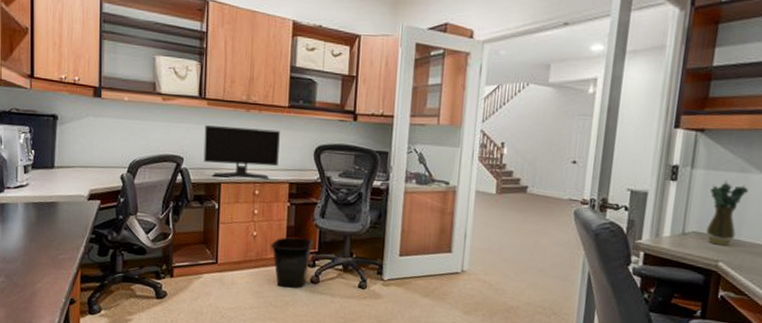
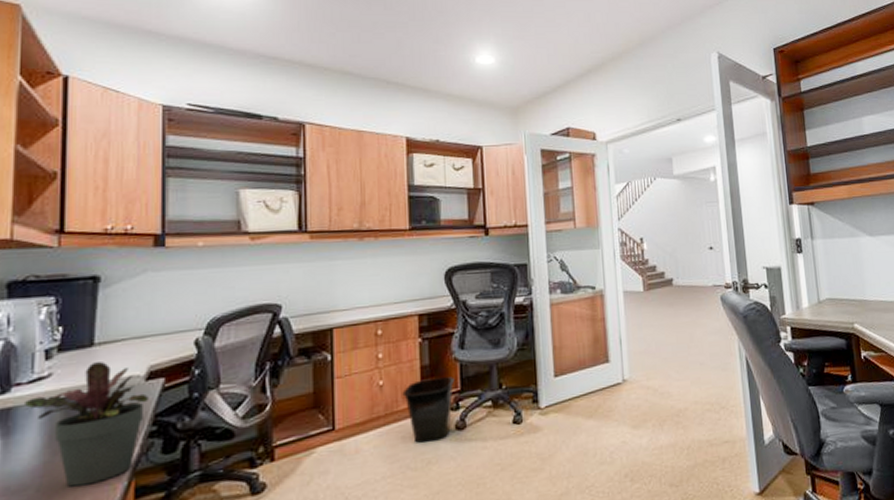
potted plant: none [13,180,90,267] -> present [25,362,148,487]
computer monitor: present [203,125,280,179] -> none [307,257,403,322]
vase: present [706,180,748,246] -> none [831,246,862,308]

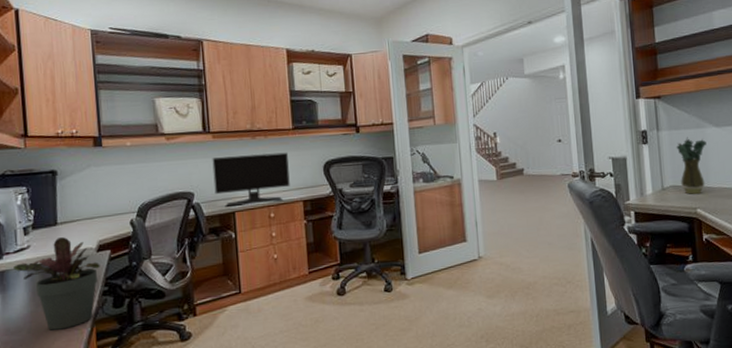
computer monitor: none [307,257,403,322] -> present [212,152,290,207]
waste bin: present [402,376,455,443] -> none [293,252,335,305]
vase: none [831,246,862,308] -> present [676,137,707,194]

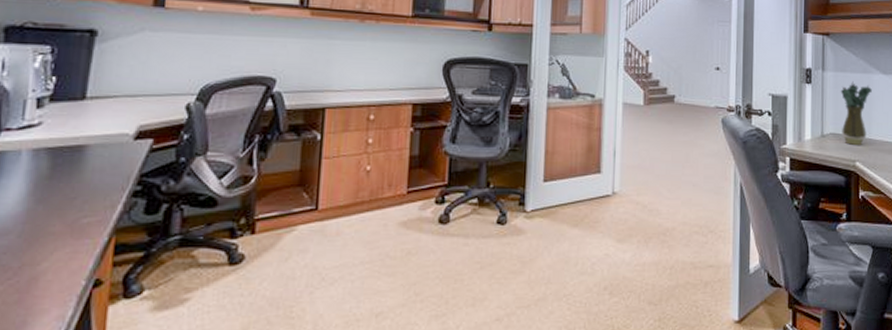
potted plant: present [13,237,100,331] -> none [13,116,136,237]
computer monitor: present [212,152,290,207] -> none [303,39,402,102]

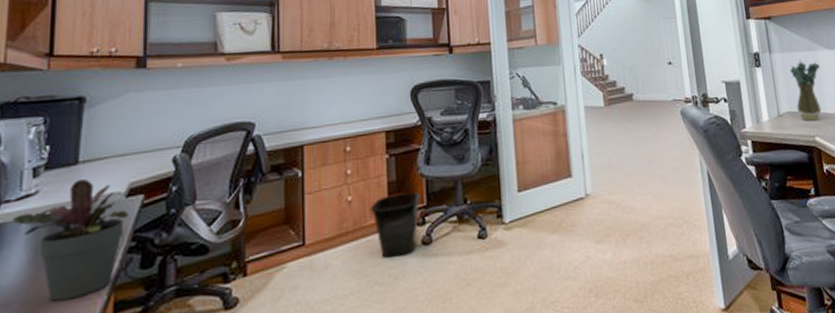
potted plant: none [13,116,136,237] -> present [13,179,128,302]
waste bin: none [388,169,443,232] -> present [370,192,421,258]

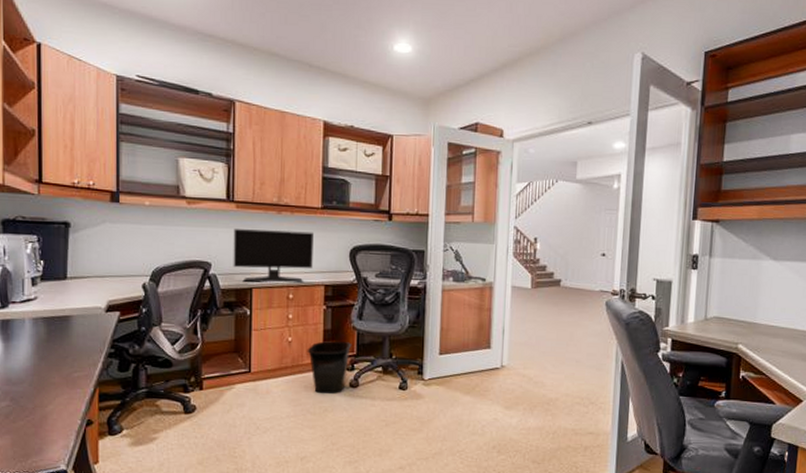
potted plant: present [13,179,128,302] -> none [19,293,108,386]
computer monitor: none [280,75,371,139] -> present [233,229,313,283]
vase: present [789,60,822,121] -> none [726,267,760,329]

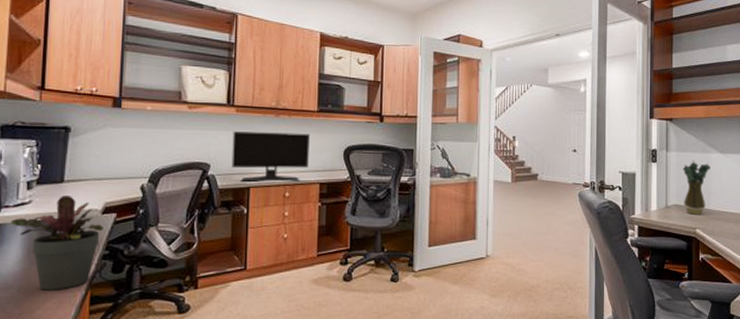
potted plant: none [19,293,108,386] -> present [11,196,103,290]
waste bin: present [307,341,352,393] -> none [302,237,346,288]
vase: none [726,267,760,329] -> present [682,160,710,215]

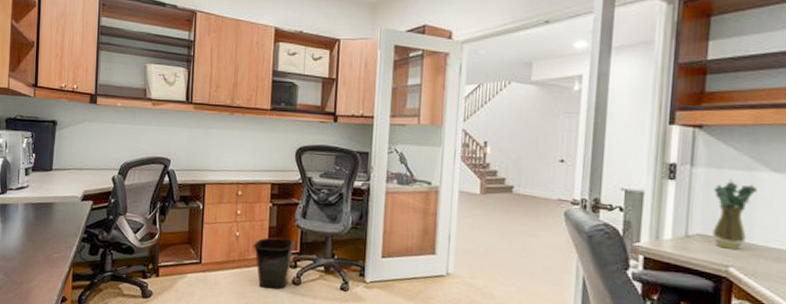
potted plant: present [11,196,103,290] -> none [14,182,83,266]
computer monitor: present [231,131,310,182] -> none [189,128,262,180]
waste bin: none [302,237,346,288] -> present [253,237,296,290]

